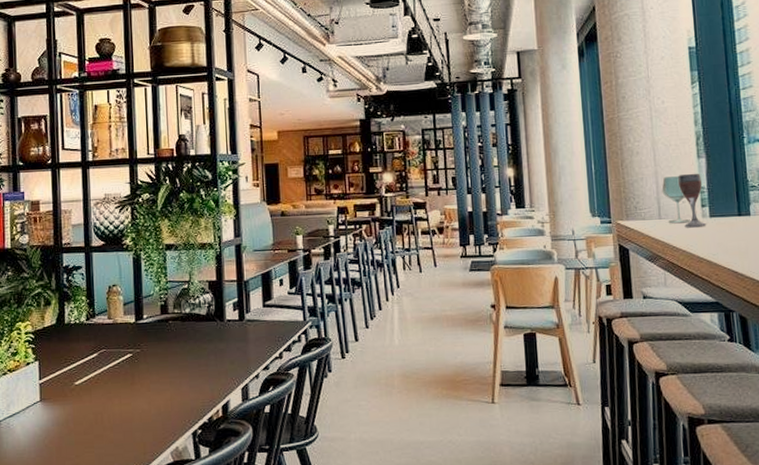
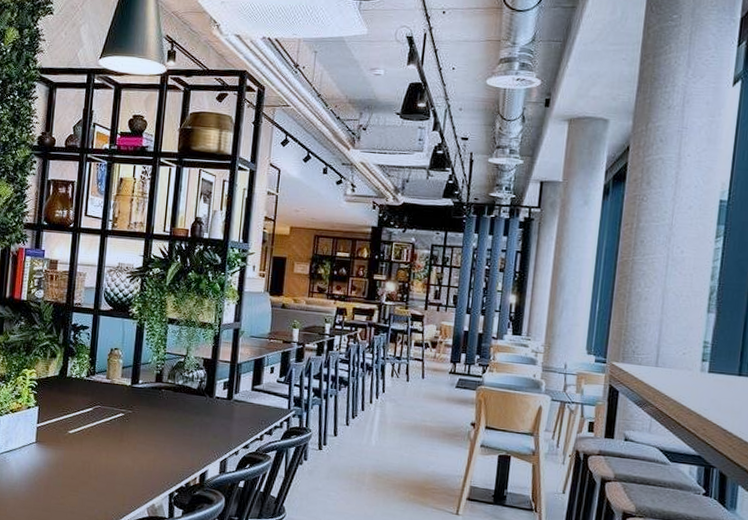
wine glass: present [662,176,690,224] -> none [663,326,688,375]
cup: present [677,173,707,228] -> none [680,326,708,381]

